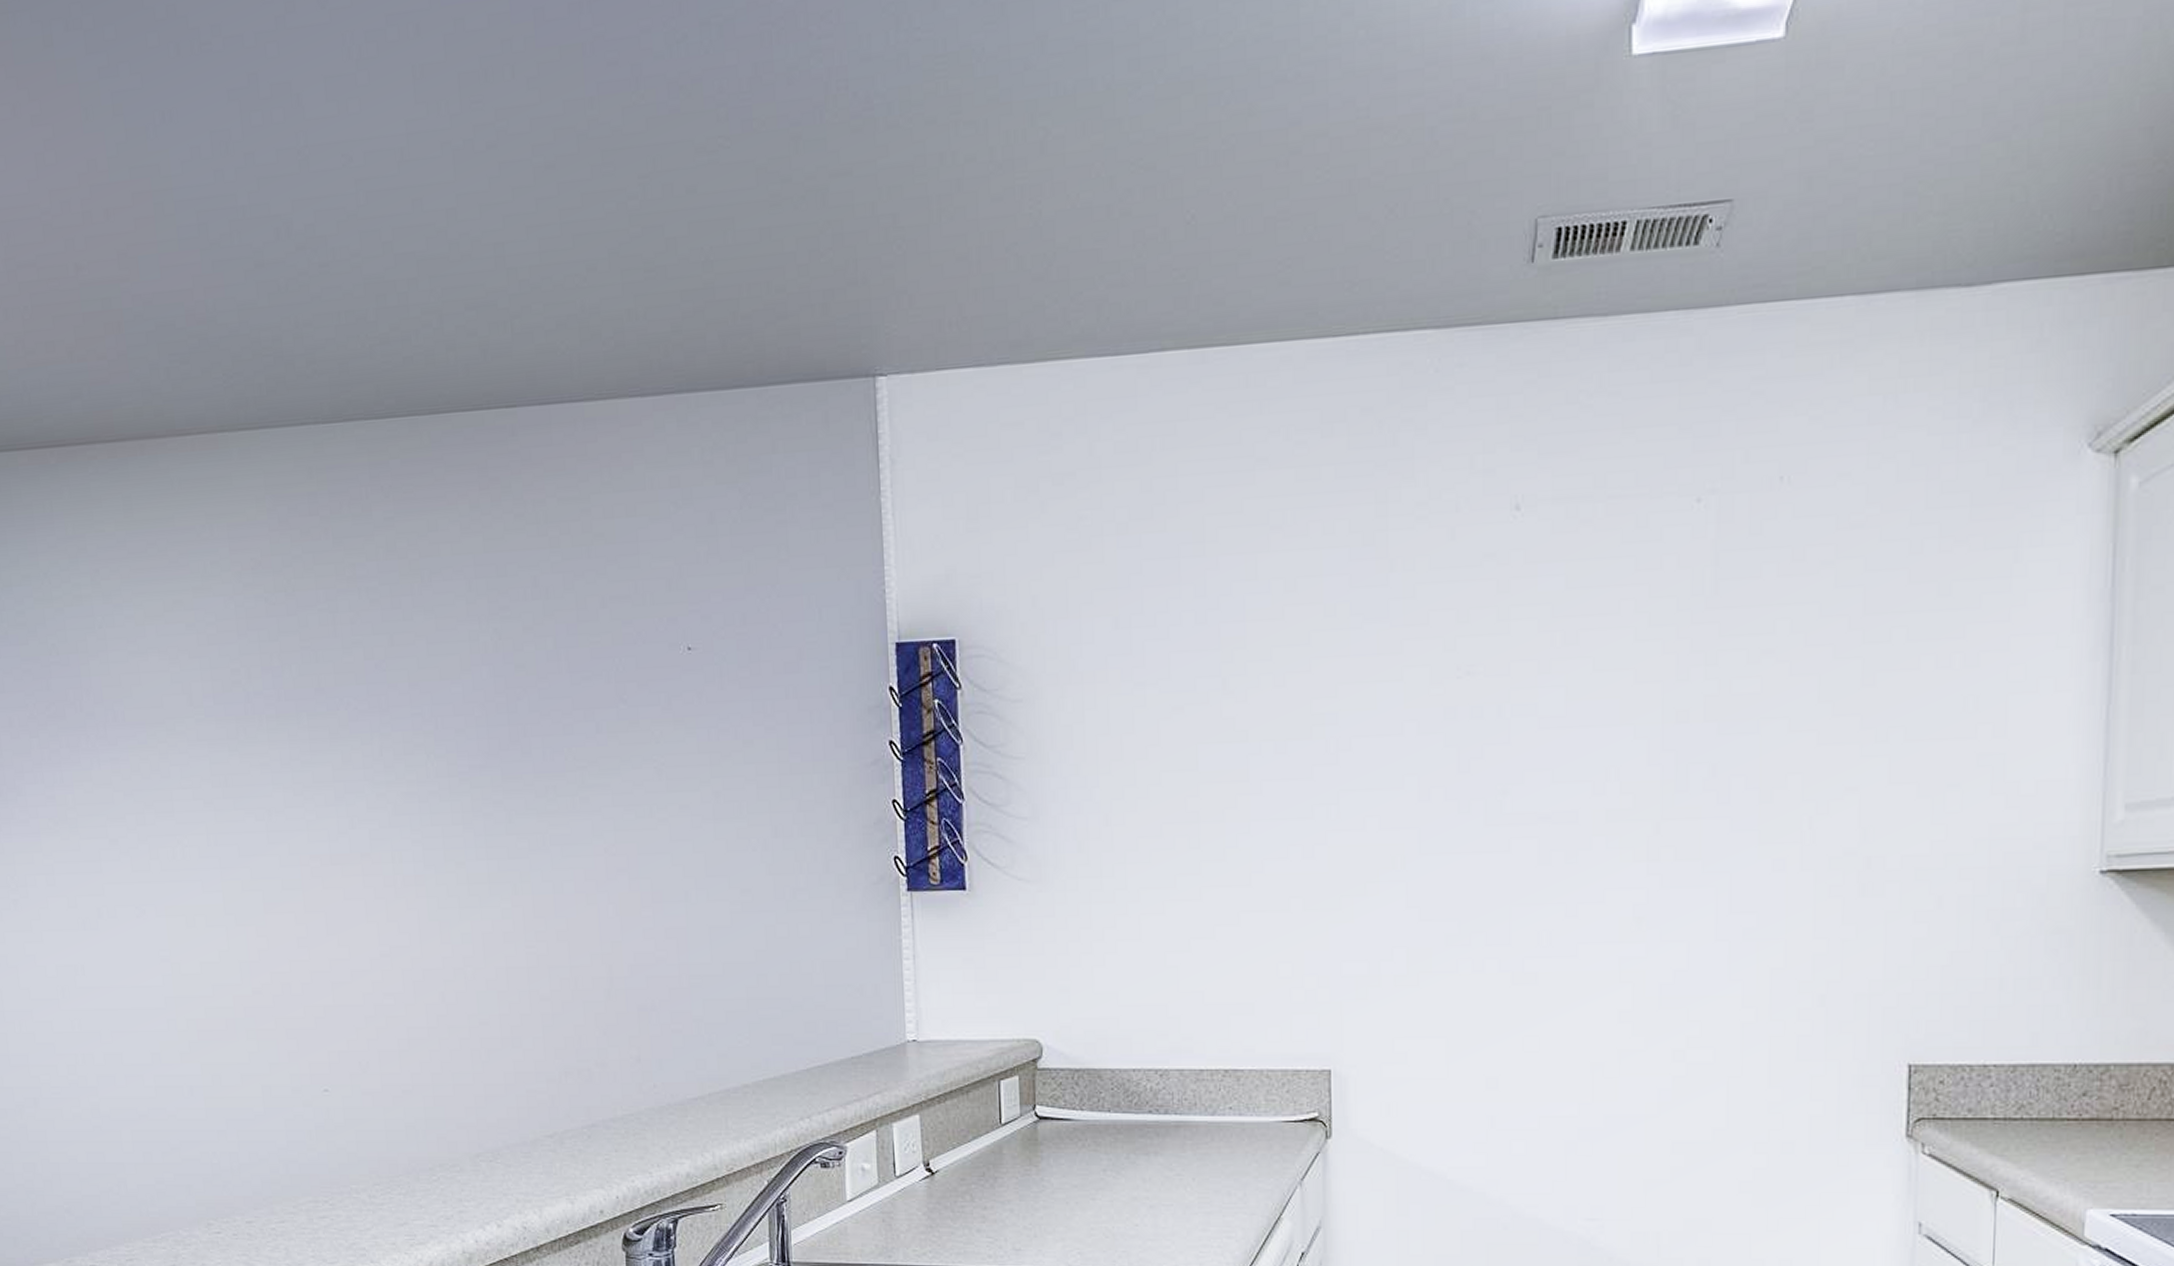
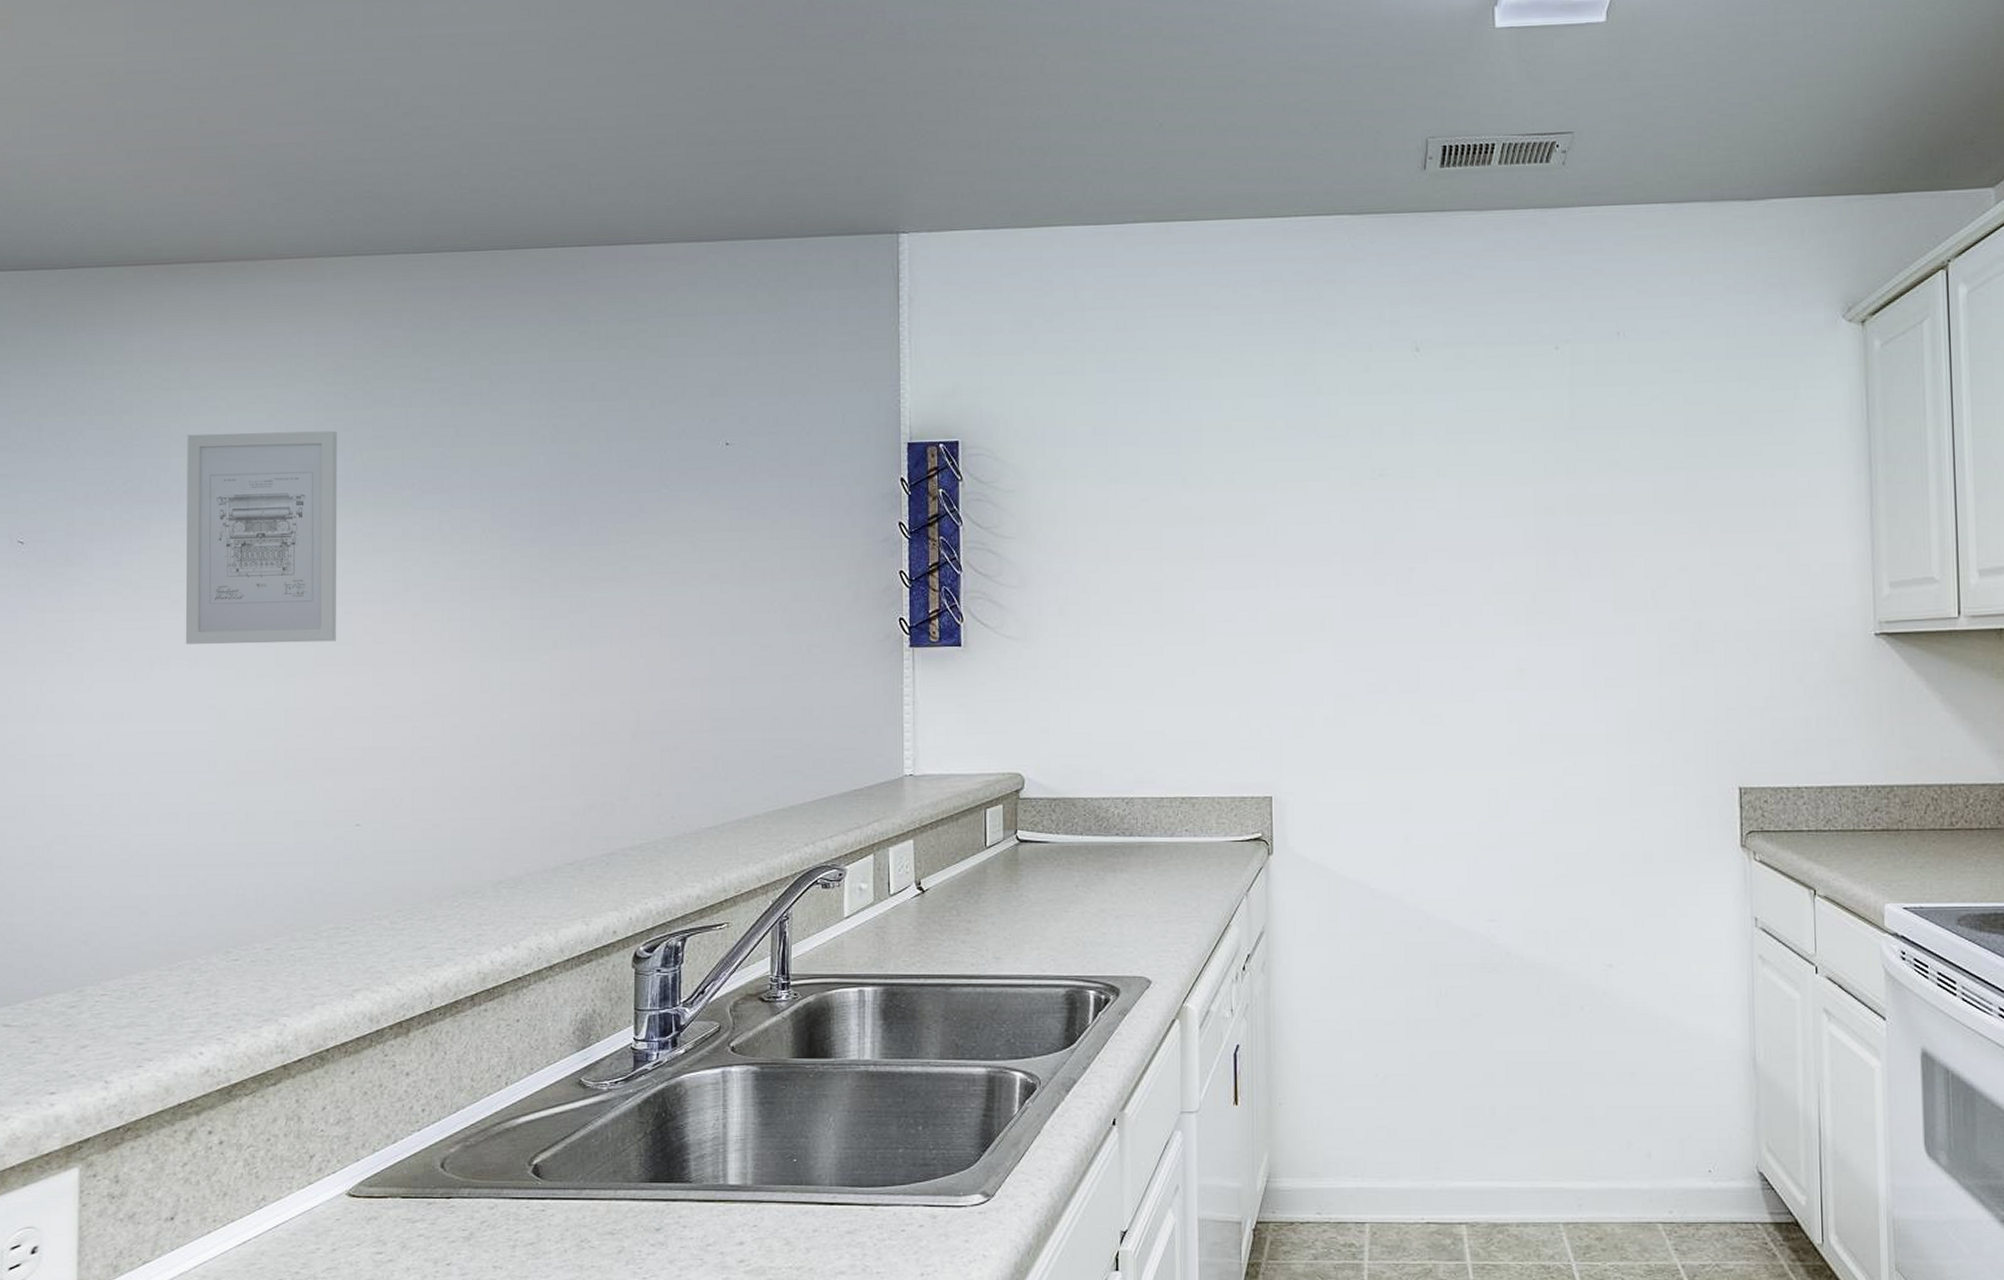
wall art: none [105,641,284,890] -> present [185,430,337,644]

